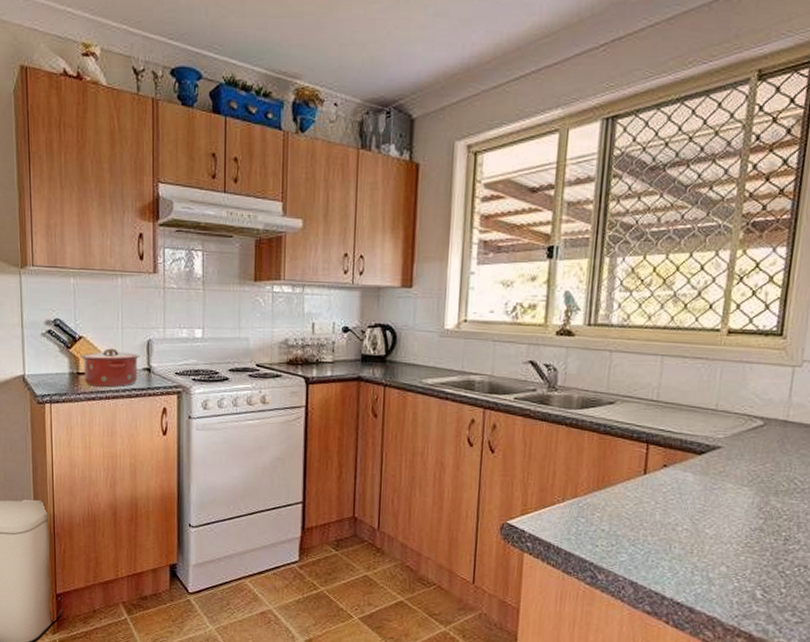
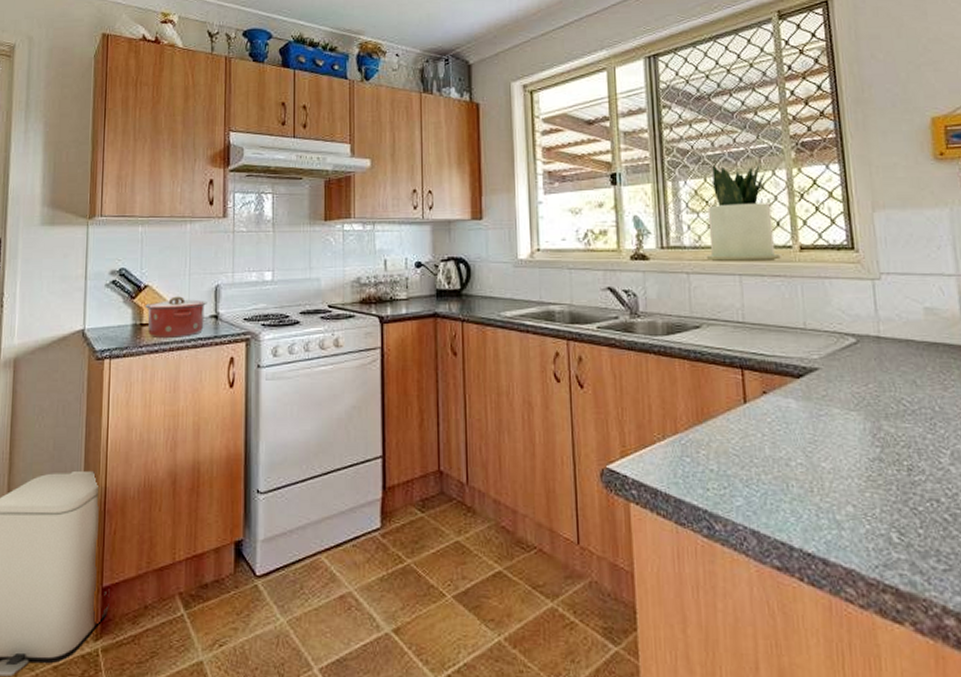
planter: none [630,242,712,344] -> present [704,162,782,262]

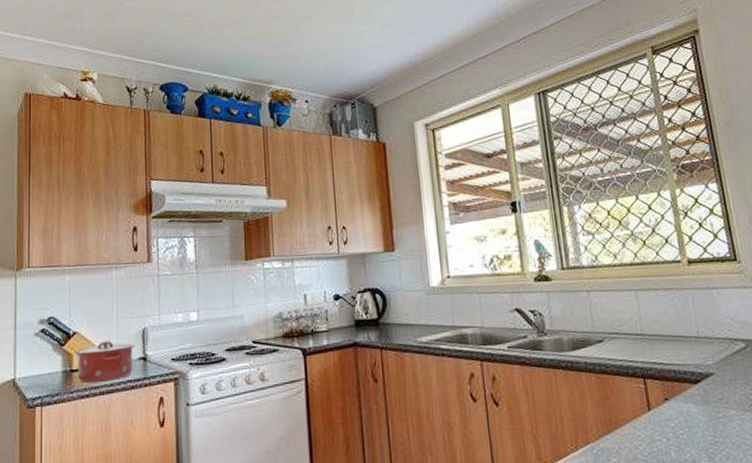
planter: present [704,162,782,262] -> none [600,185,673,279]

